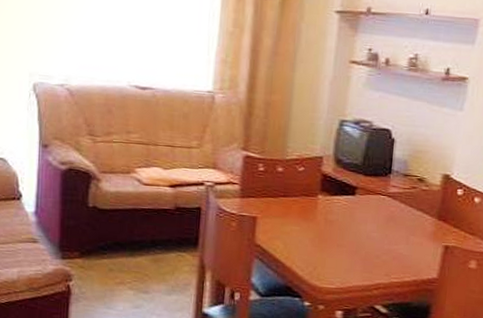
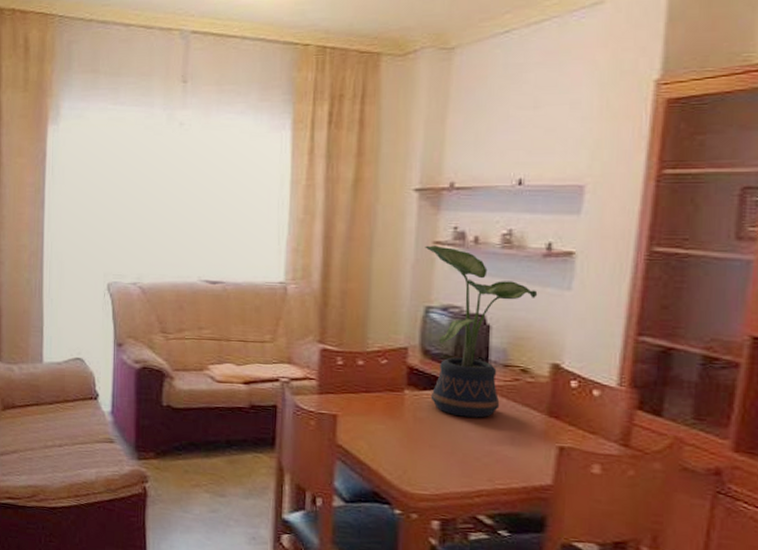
potted plant: none [340,64,436,221] -> present [425,245,538,418]

